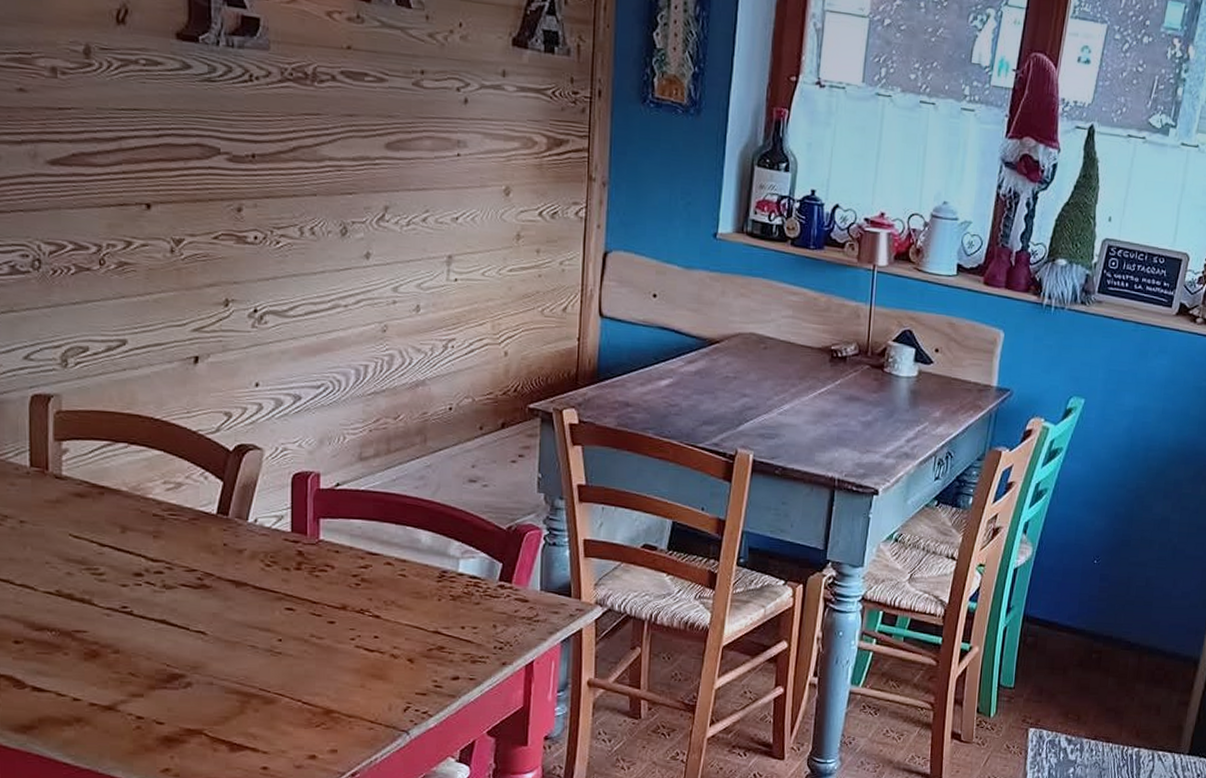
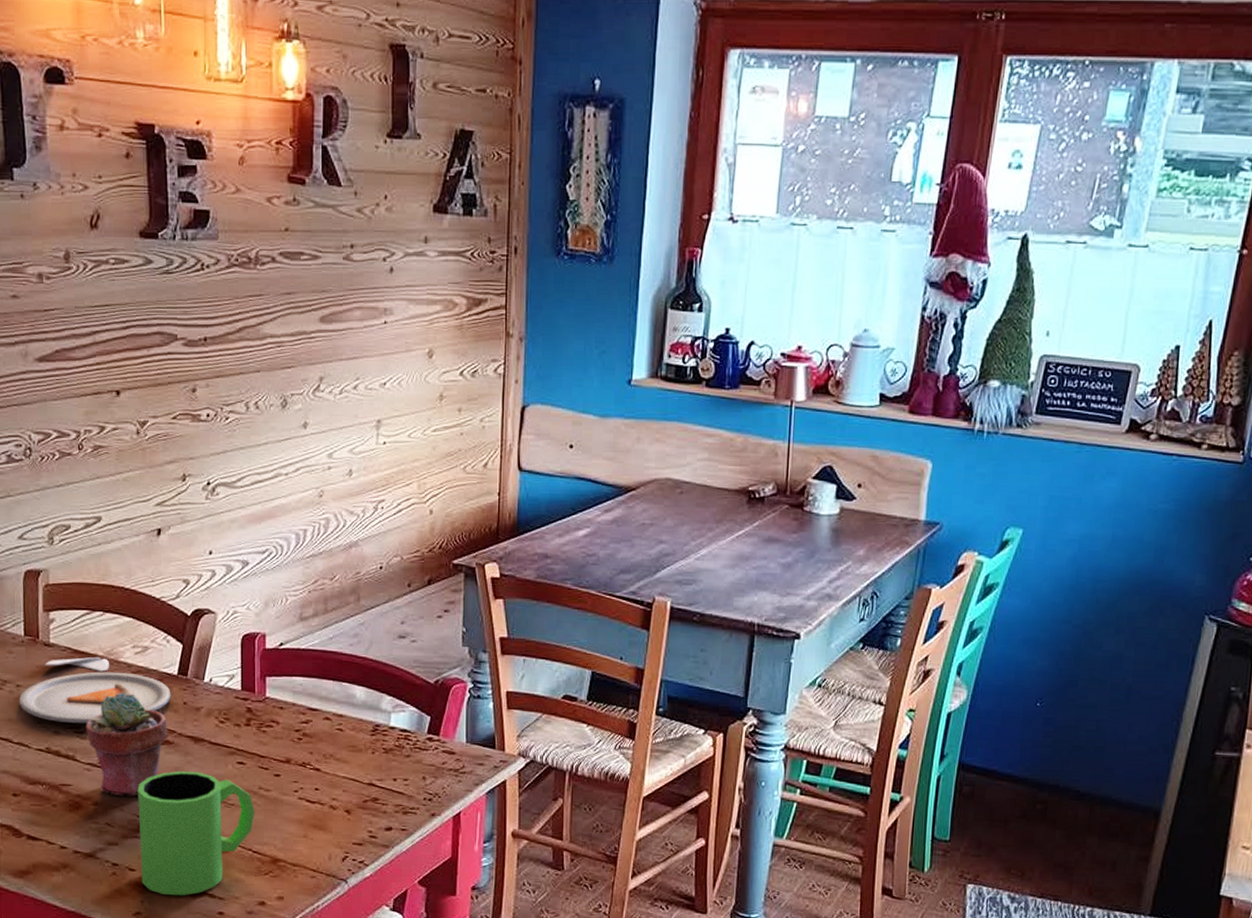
dinner plate: none [23,492,209,565] -> present [19,656,171,724]
potted succulent: none [104,531,203,645] -> present [85,692,167,797]
mug: none [168,617,306,751] -> present [138,771,255,896]

